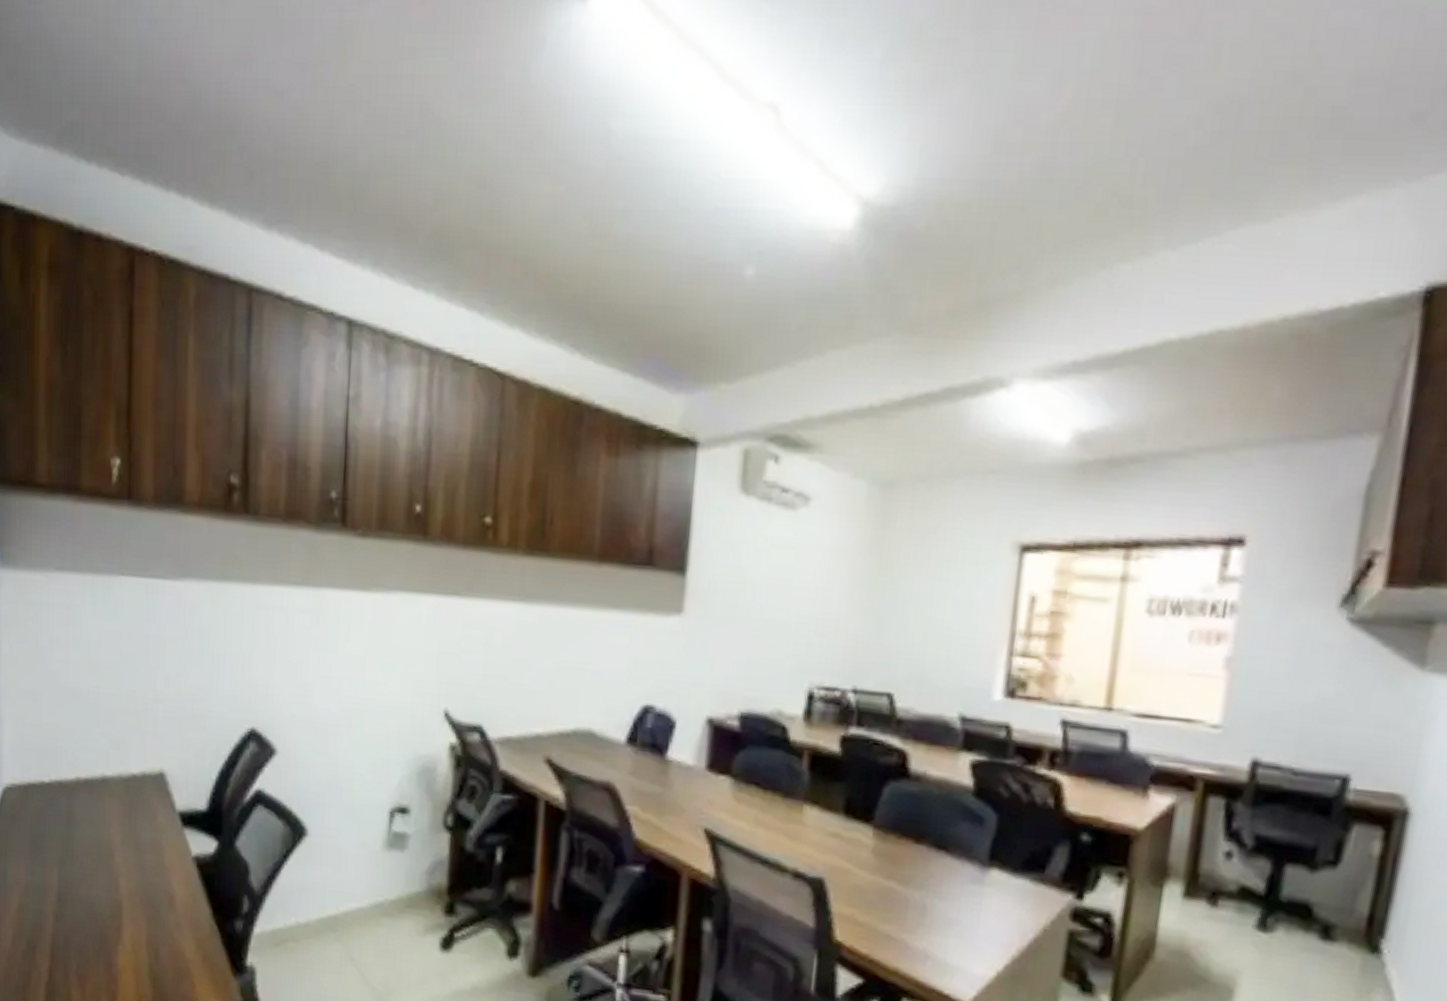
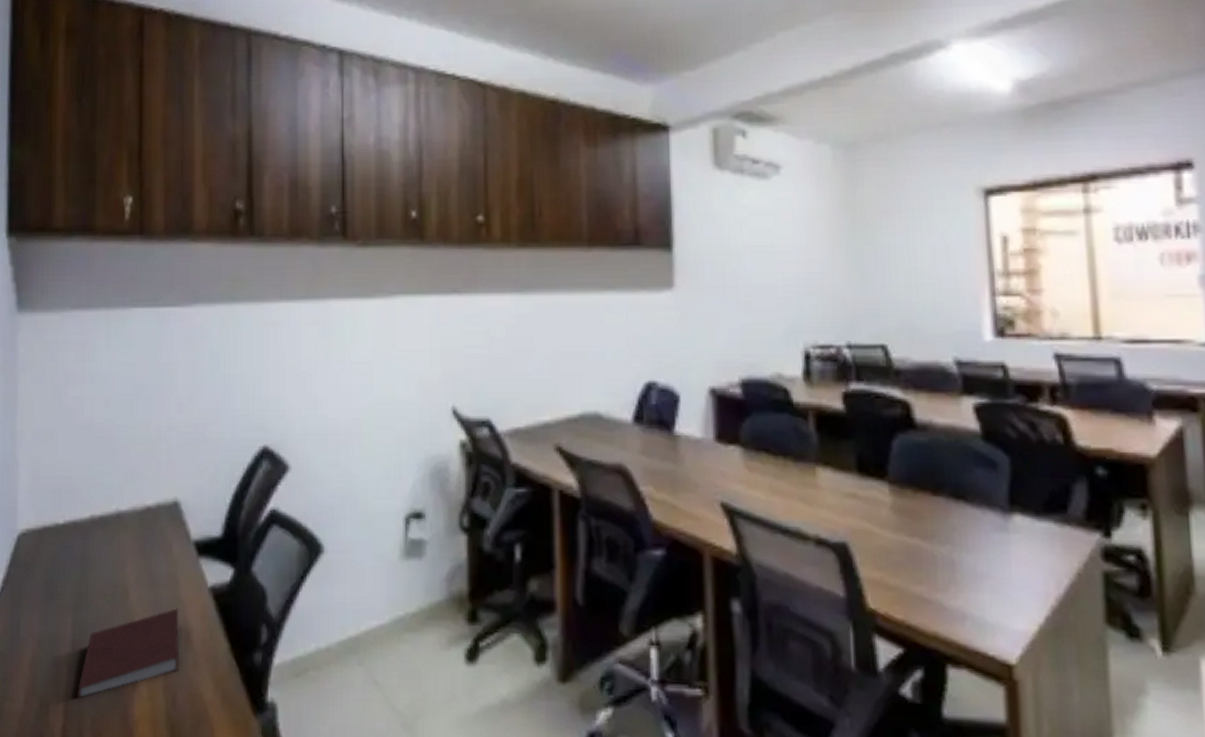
notebook: none [62,872,163,945] -> present [76,608,180,699]

